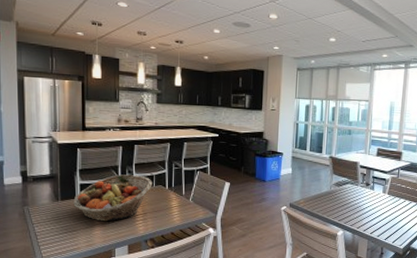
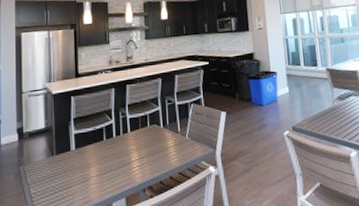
fruit basket: present [73,174,152,222] -> none [68,117,147,173]

